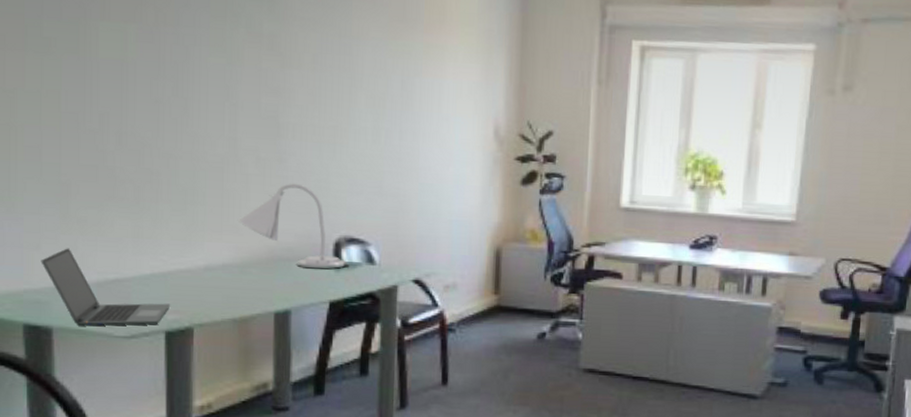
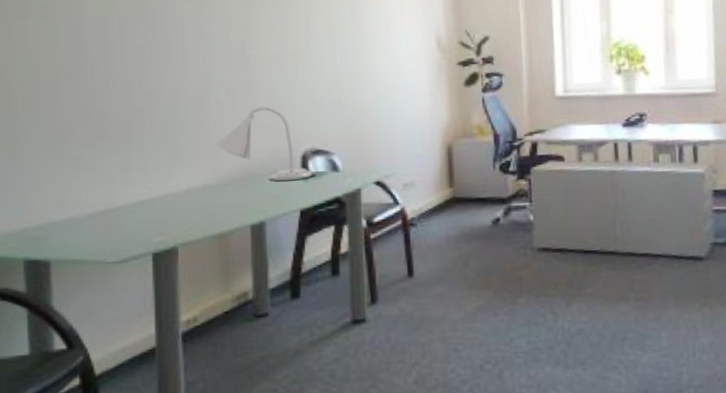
laptop: present [41,248,171,326] -> none [39,186,157,256]

